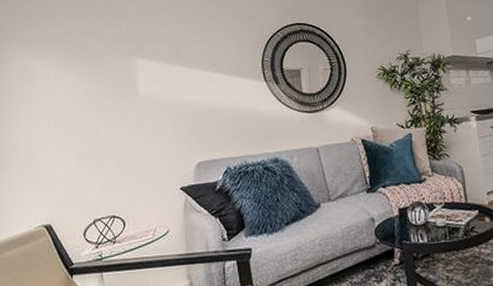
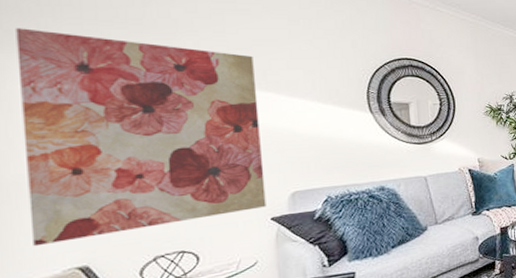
wall art: none [17,26,177,205] -> present [16,28,266,247]

